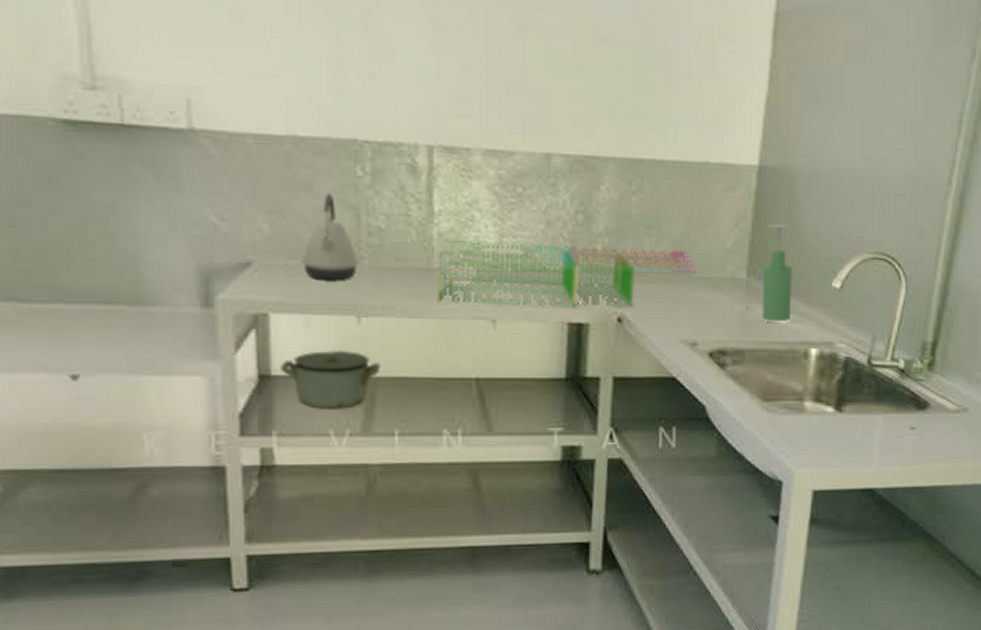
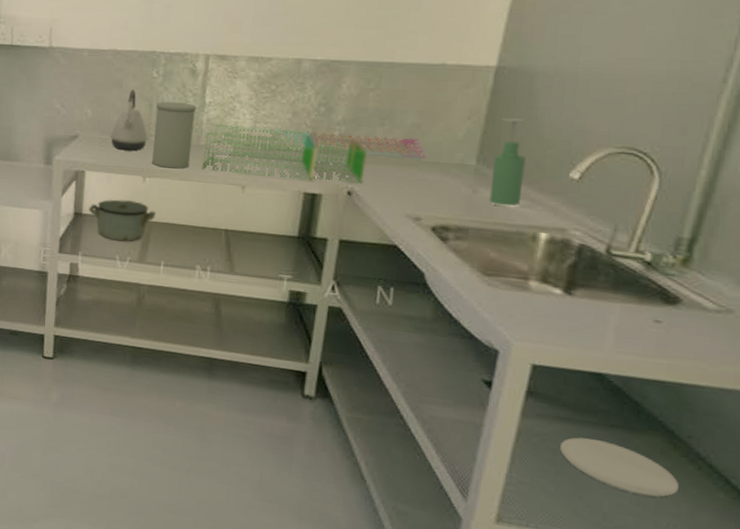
canister: none [366,210,423,302] -> present [152,101,197,169]
plate: none [841,557,939,604] -> present [559,437,680,498]

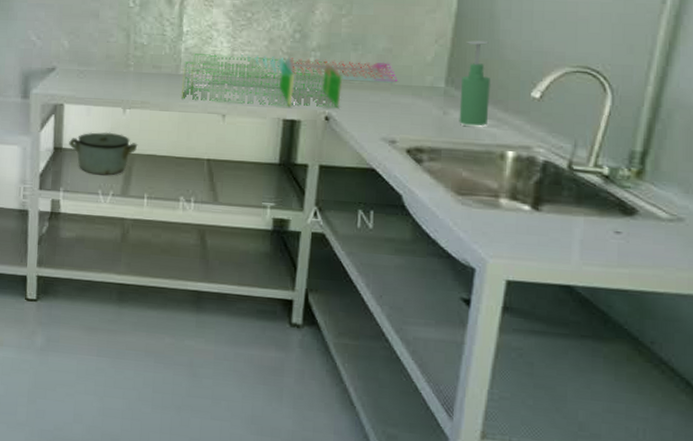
kettle: present [110,89,148,151] -> none [88,20,126,82]
canister: present [152,101,197,169] -> none [131,31,174,99]
plate: present [559,437,680,498] -> none [535,349,647,404]

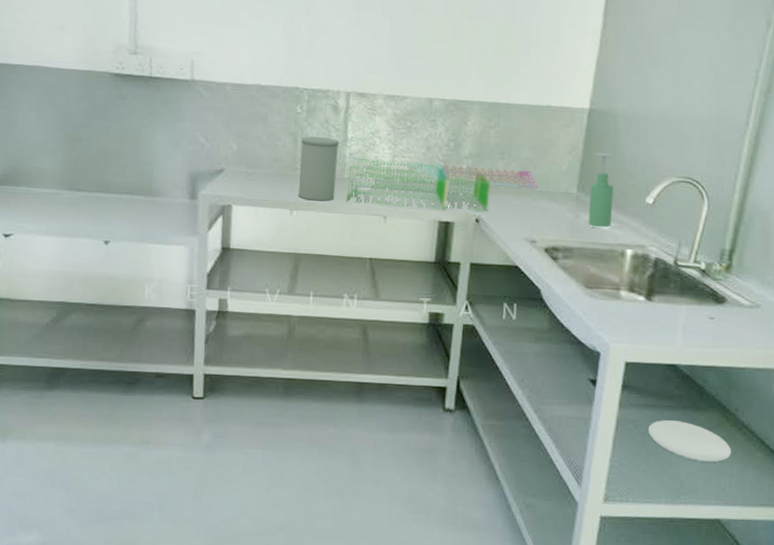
cooking pot: present [69,132,138,176] -> none [237,232,304,275]
canister: none [131,31,174,99] -> present [298,136,340,201]
plate: none [535,349,647,404] -> present [648,420,732,463]

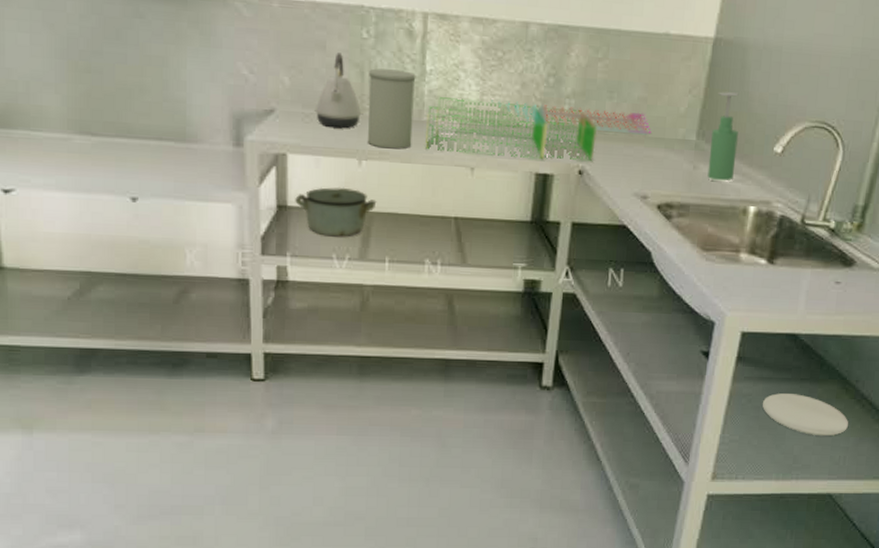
cooking pot: none [237,232,304,275] -> present [295,187,377,237]
kettle: none [256,124,294,184] -> present [314,52,361,128]

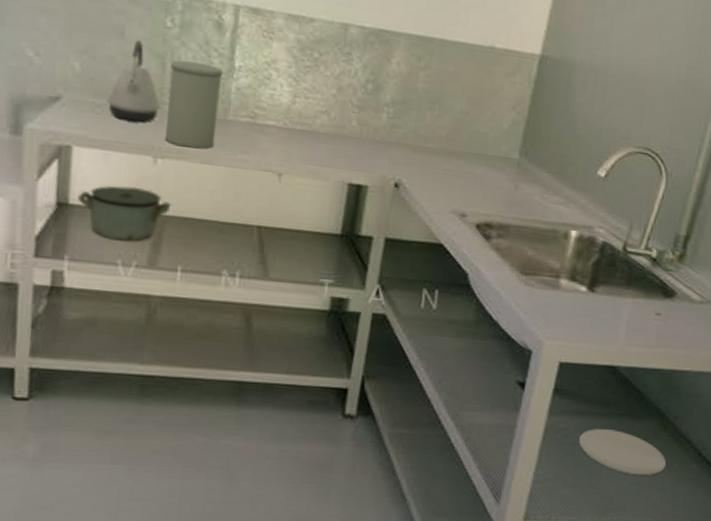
dish rack: present [425,97,652,161] -> none [229,96,473,174]
soap dispenser: present [707,91,739,181] -> none [529,110,564,203]

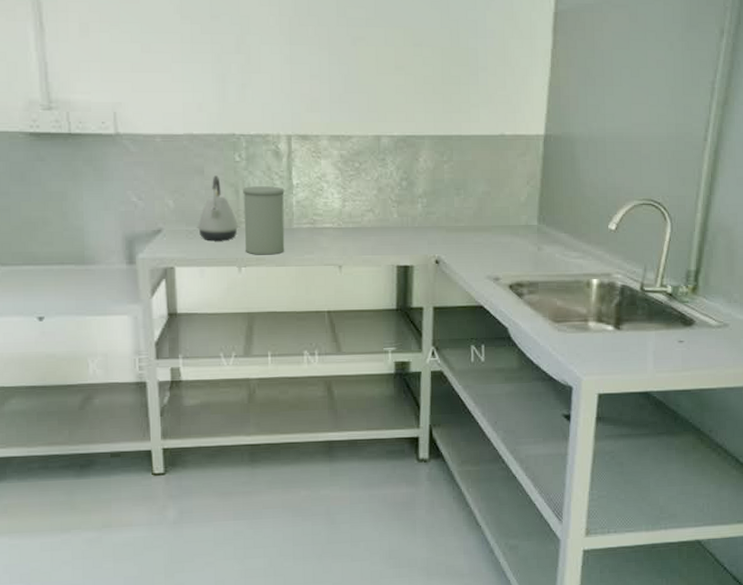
cooking pot: present [78,185,172,242] -> none [184,292,257,338]
plate: present [578,429,667,476] -> none [624,447,708,486]

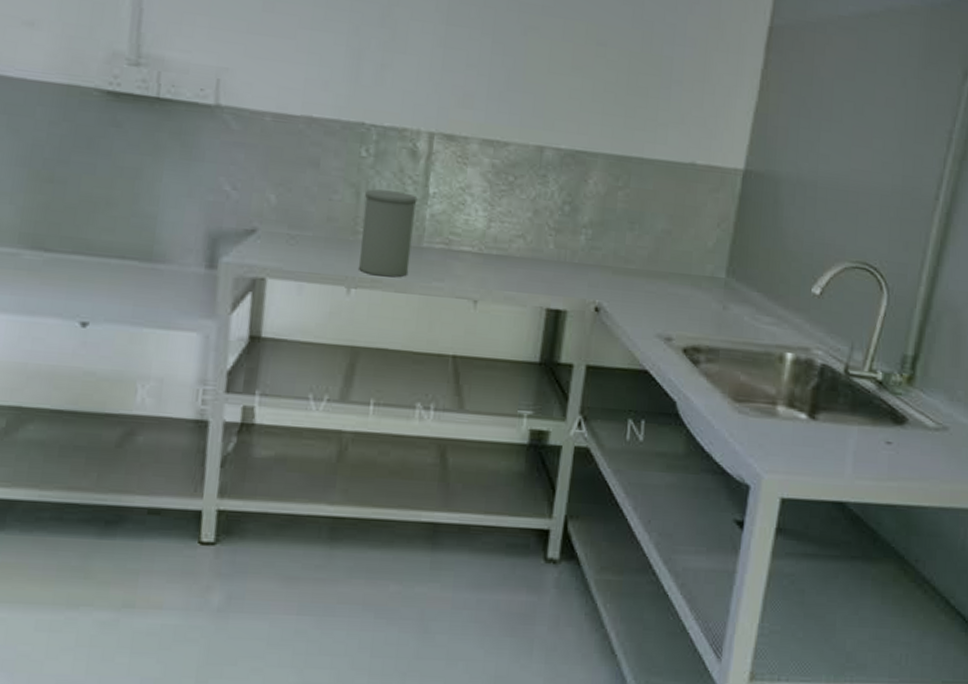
kettle: present [197,176,238,240] -> none [301,171,354,252]

